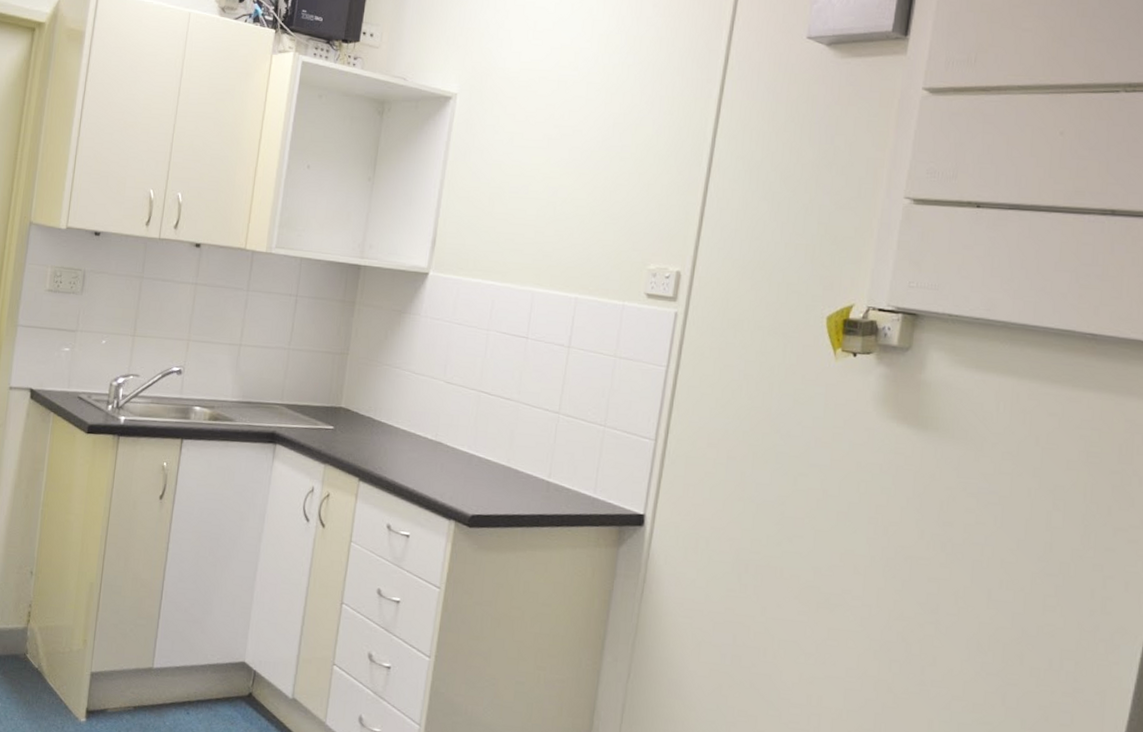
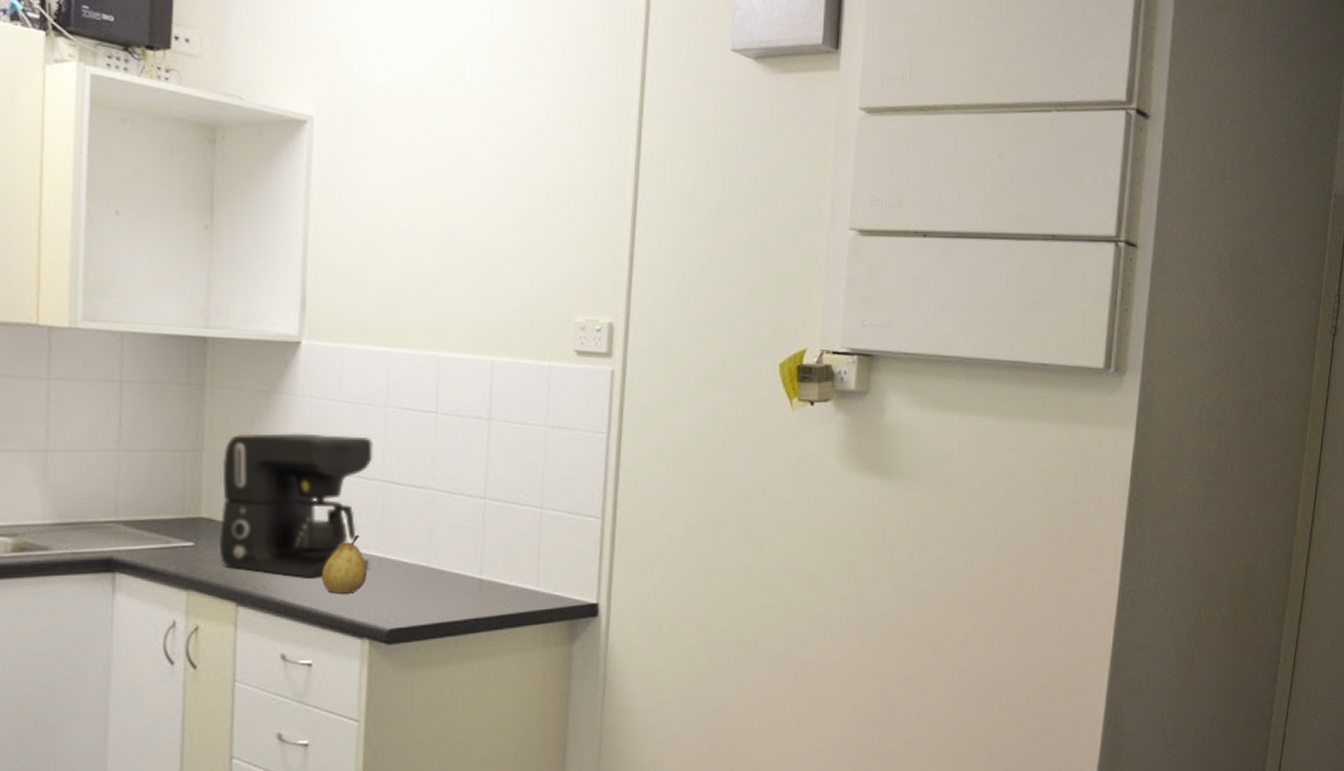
coffee maker: none [351,344,475,465] -> present [218,433,373,578]
fruit: none [423,433,460,482] -> present [321,534,368,594]

